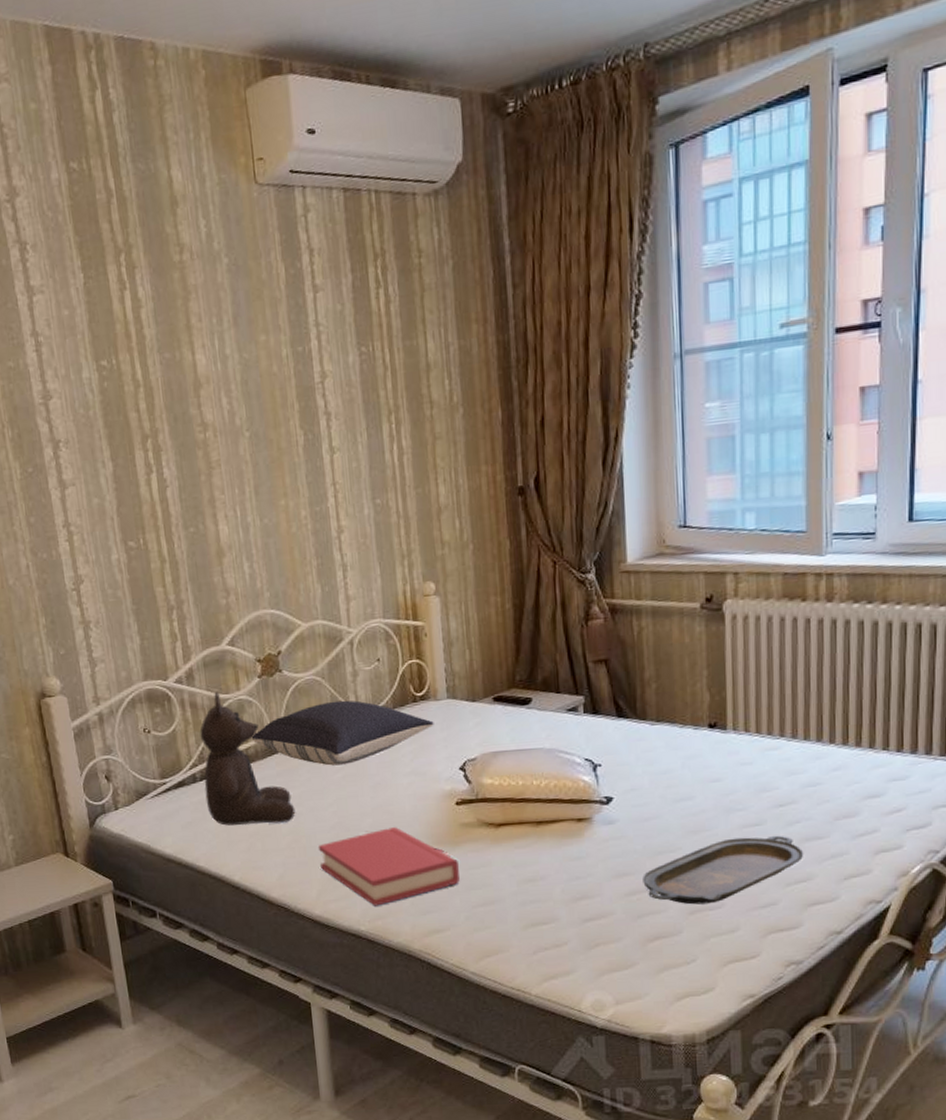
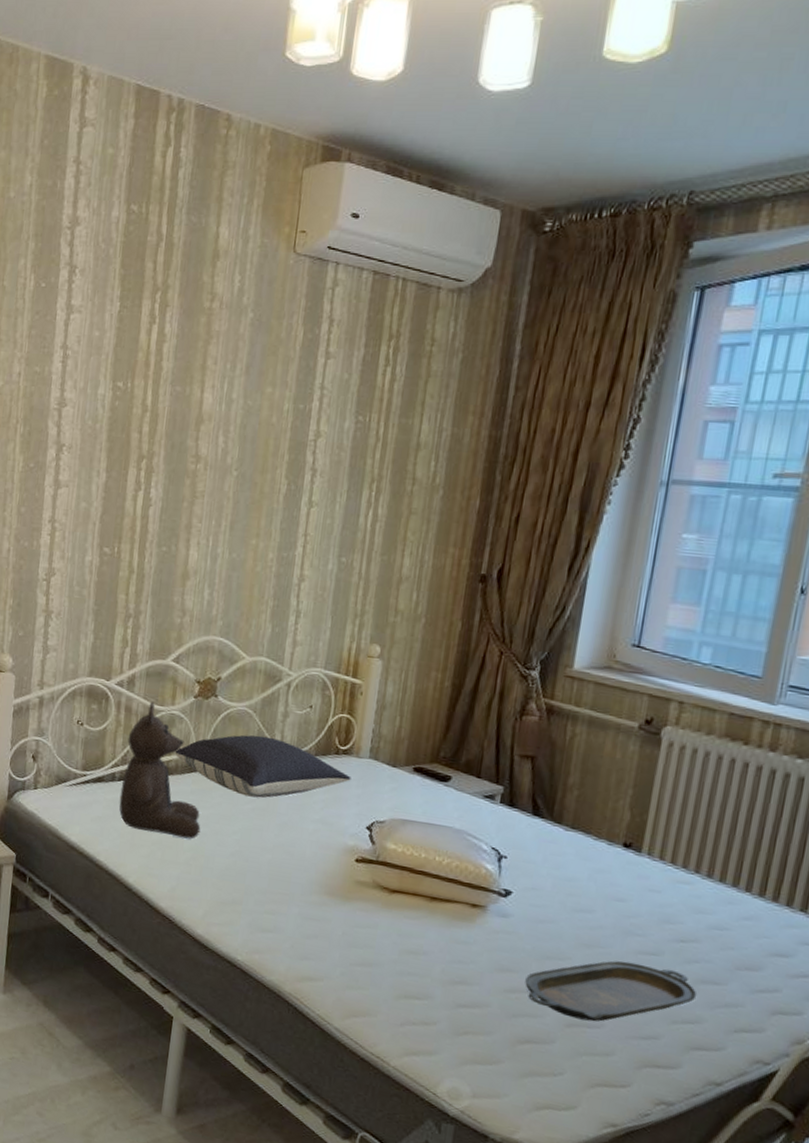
hardback book: present [318,827,460,906] -> none [212,867,346,940]

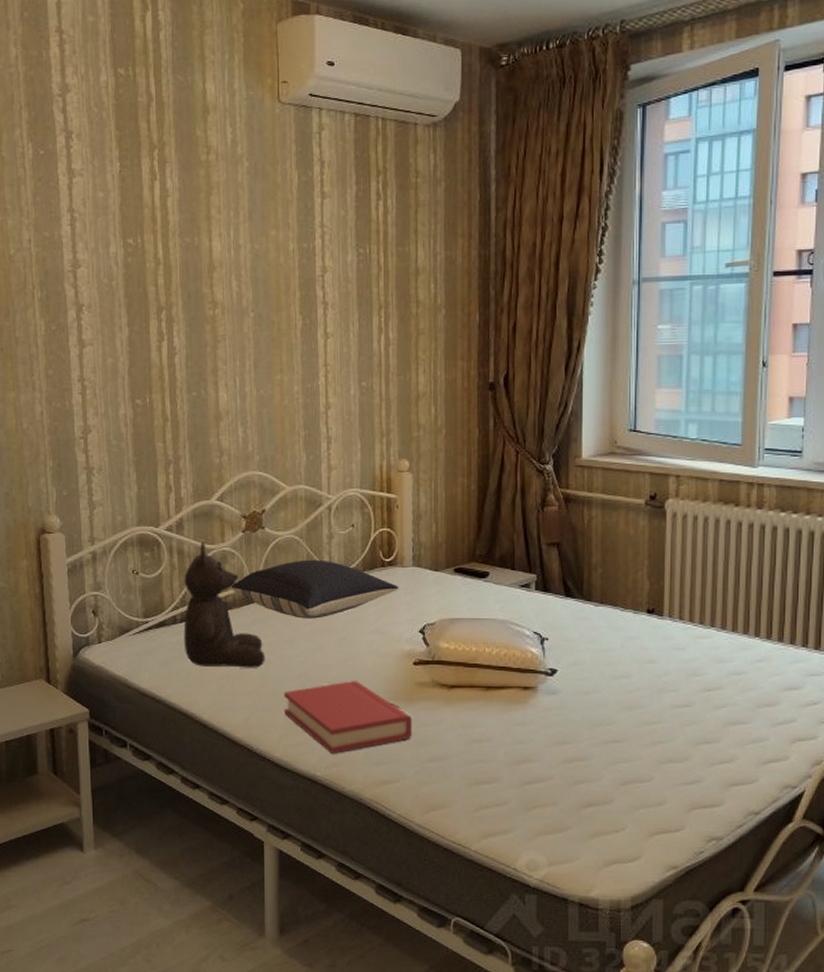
hardback book: none [212,867,346,940] -> present [283,681,412,754]
serving tray: present [525,960,697,1022] -> none [580,716,728,777]

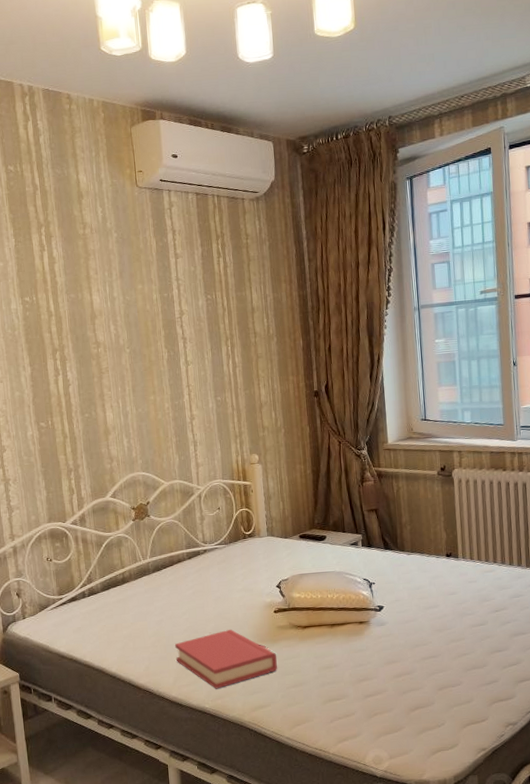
teddy bear: present [183,541,266,668] -> none [89,530,159,630]
pillow: present [231,559,399,619] -> none [127,537,258,585]

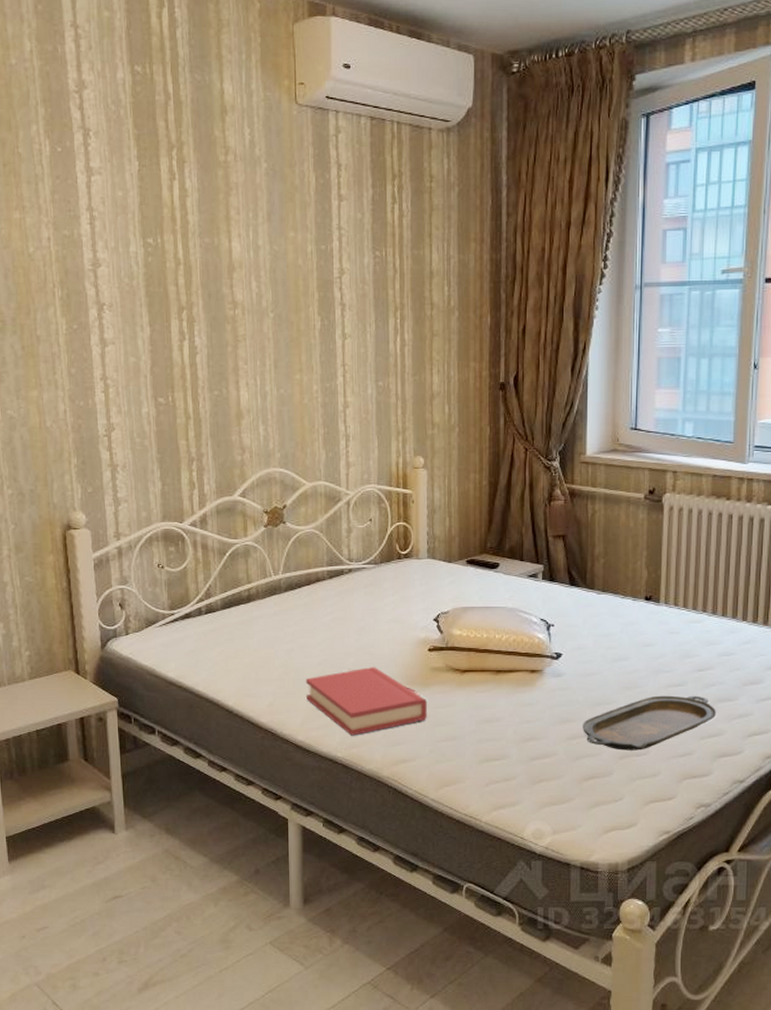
serving tray: none [405,632,514,683] -> present [582,695,717,751]

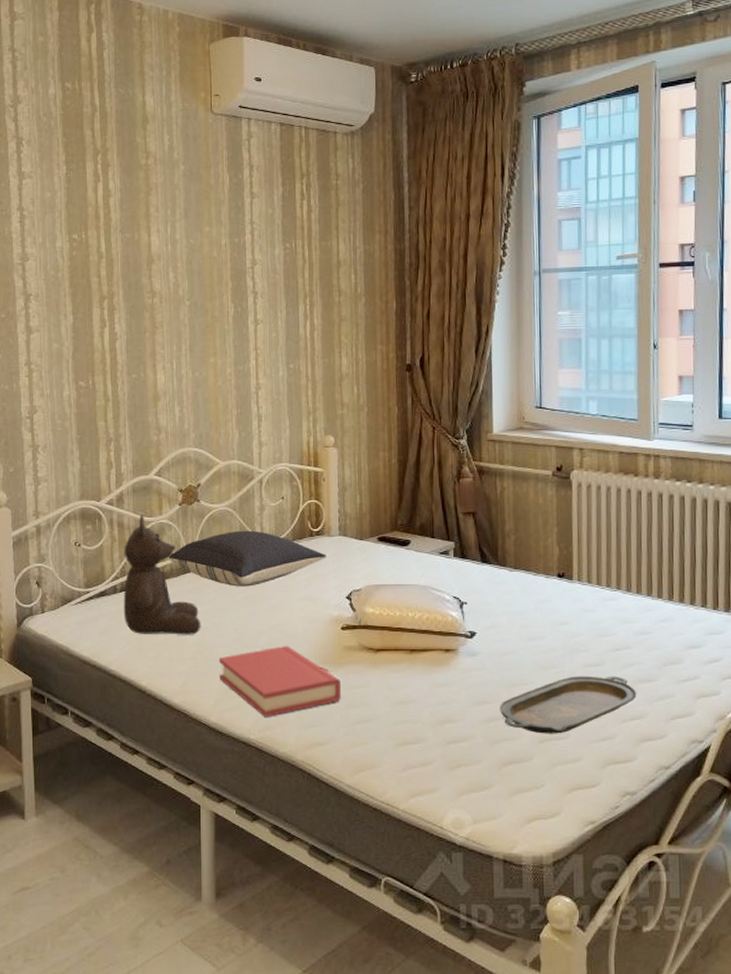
teddy bear: none [208,536,288,657] -> present [123,514,201,635]
pillow: none [254,552,415,609] -> present [168,530,327,587]

